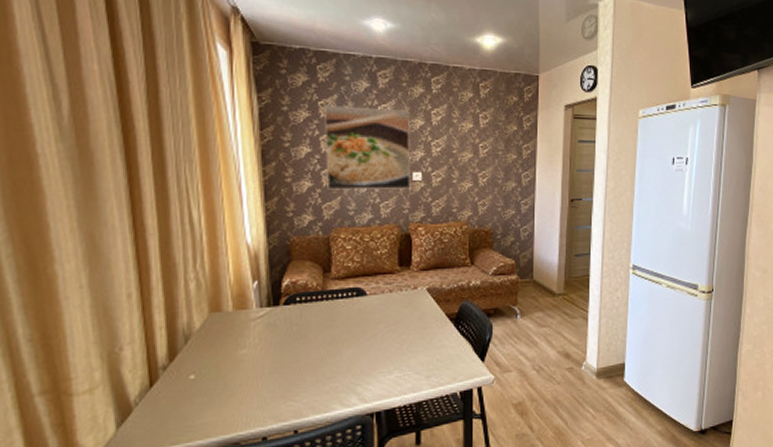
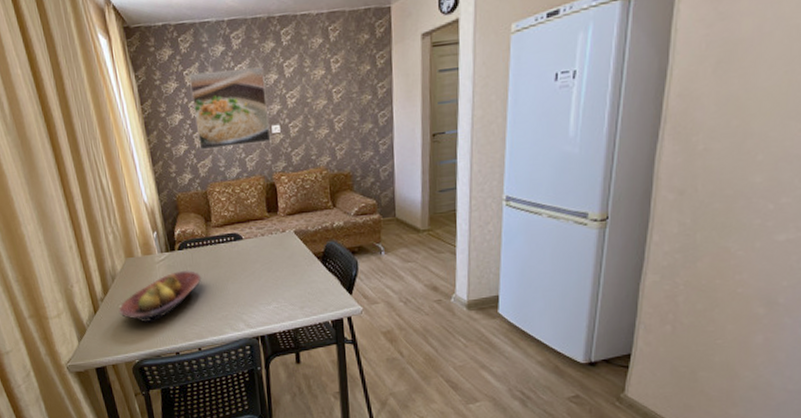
fruit bowl: none [187,329,310,399] -> present [118,270,202,323]

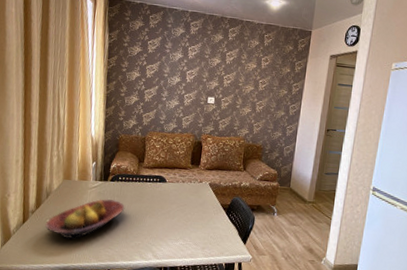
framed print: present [189,67,271,150] -> none [148,44,211,109]

